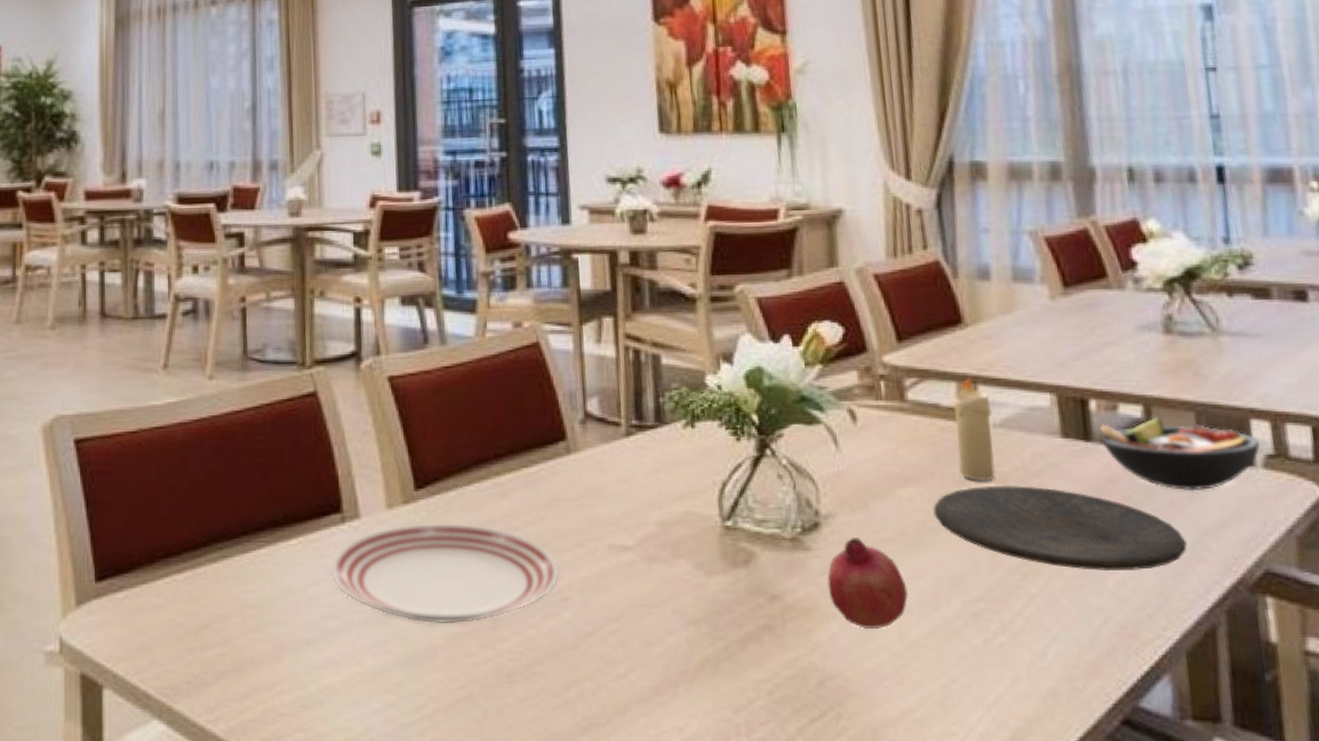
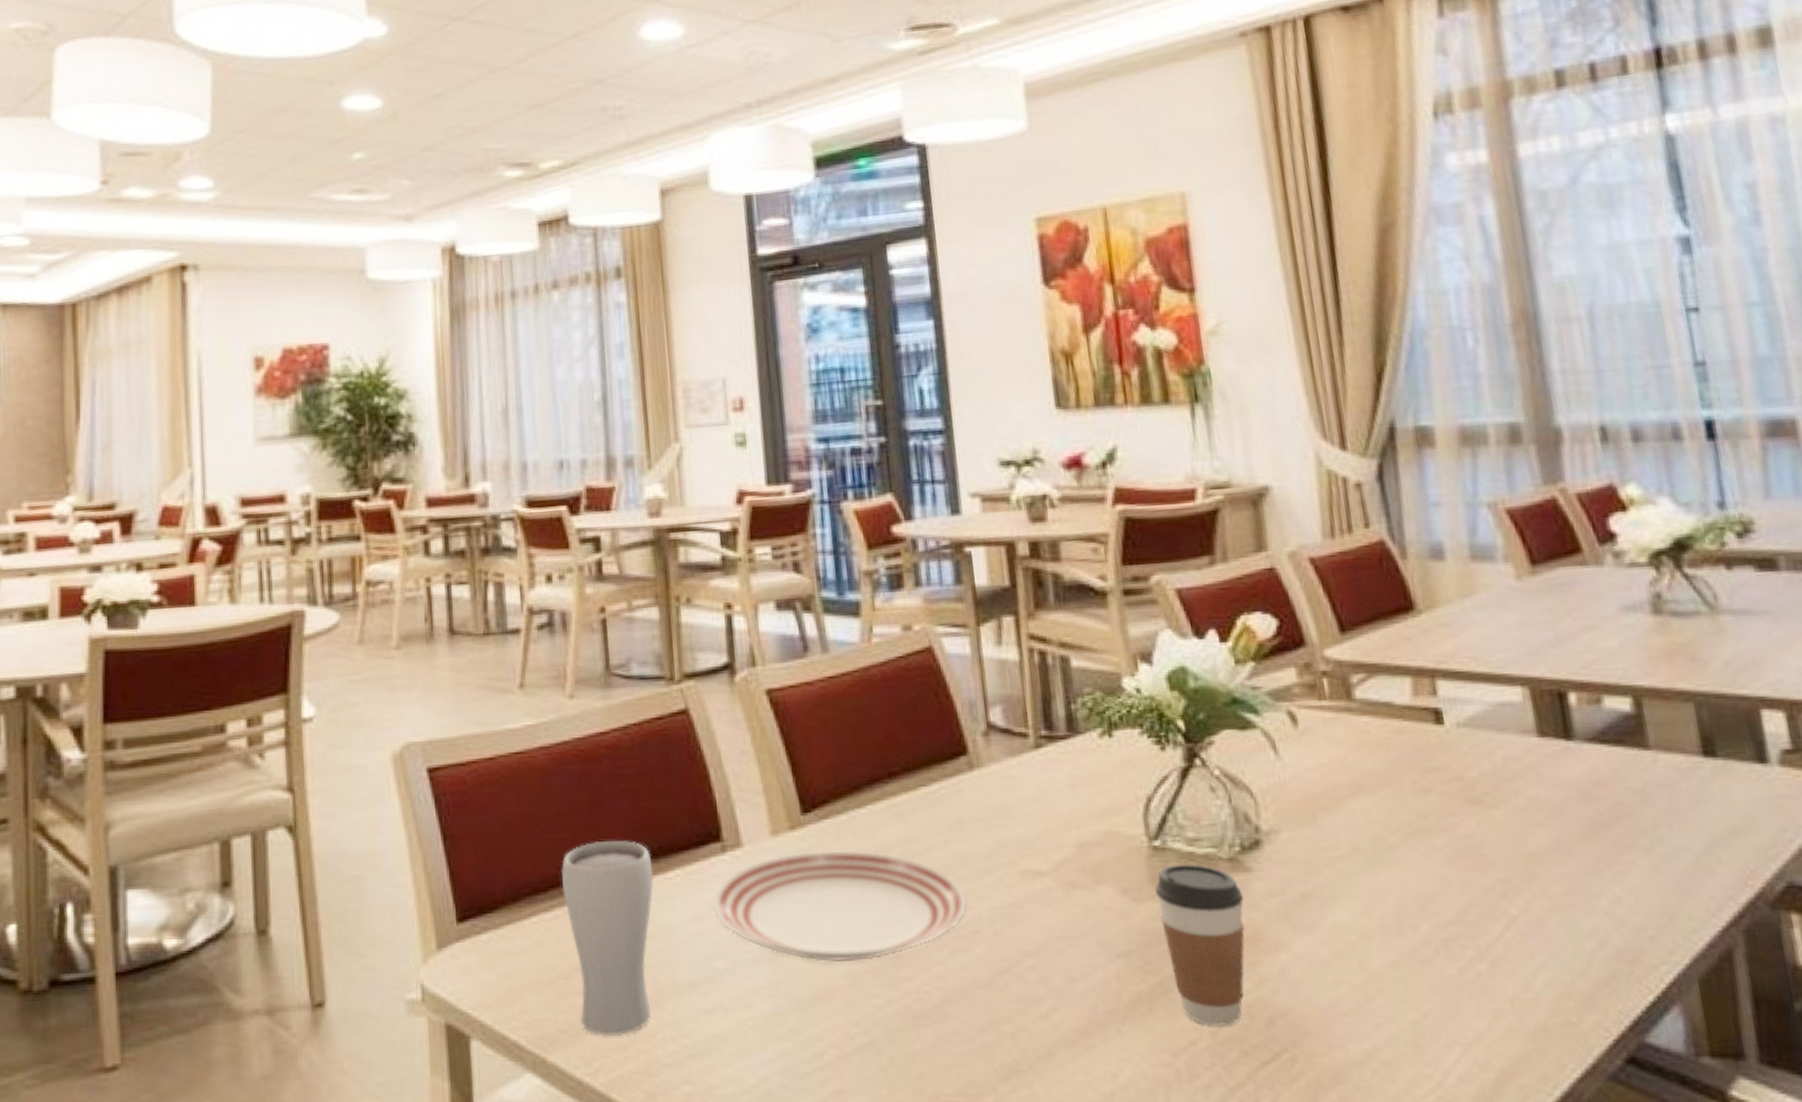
drinking glass: none [193,510,278,688] -> present [562,841,654,1037]
coffee cup: none [726,543,802,687] -> present [1155,864,1245,1026]
fruit: present [827,537,909,629] -> none [1272,856,1369,959]
plate: present [933,485,1187,572] -> none [1391,792,1693,889]
candle: present [953,375,995,482] -> none [1409,668,1462,789]
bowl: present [1100,415,1261,492] -> none [1582,708,1776,794]

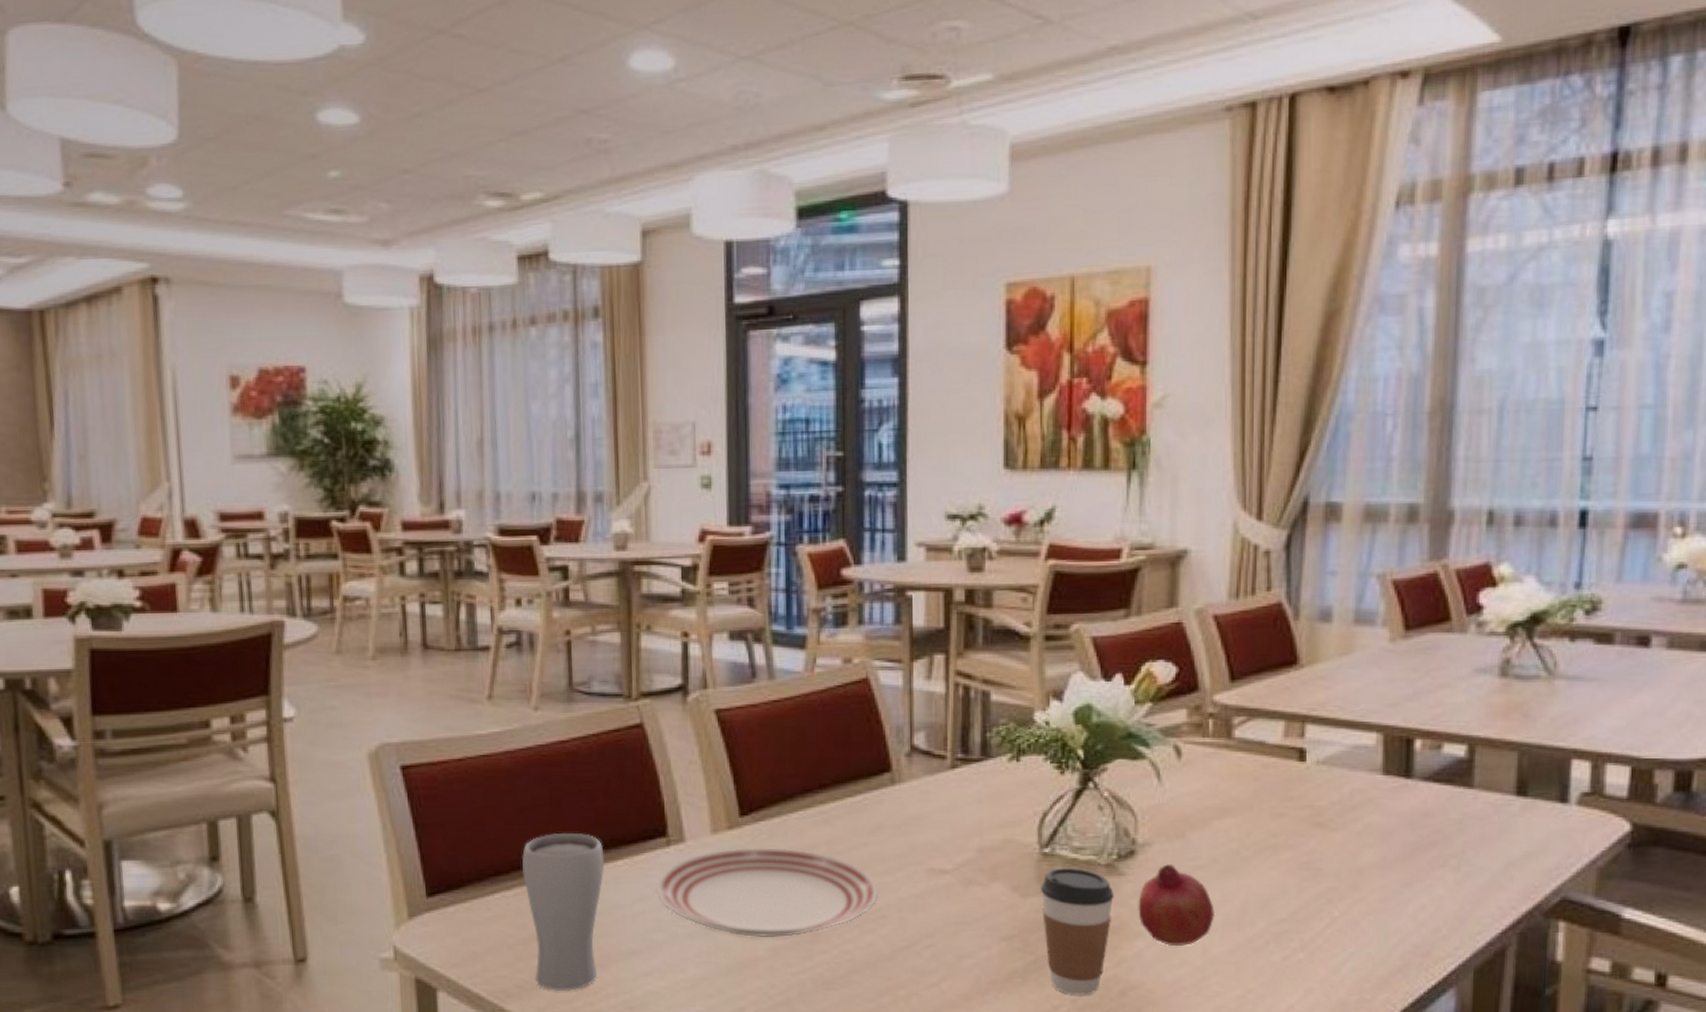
fruit: none [1272,856,1369,959] -> present [1138,864,1216,946]

